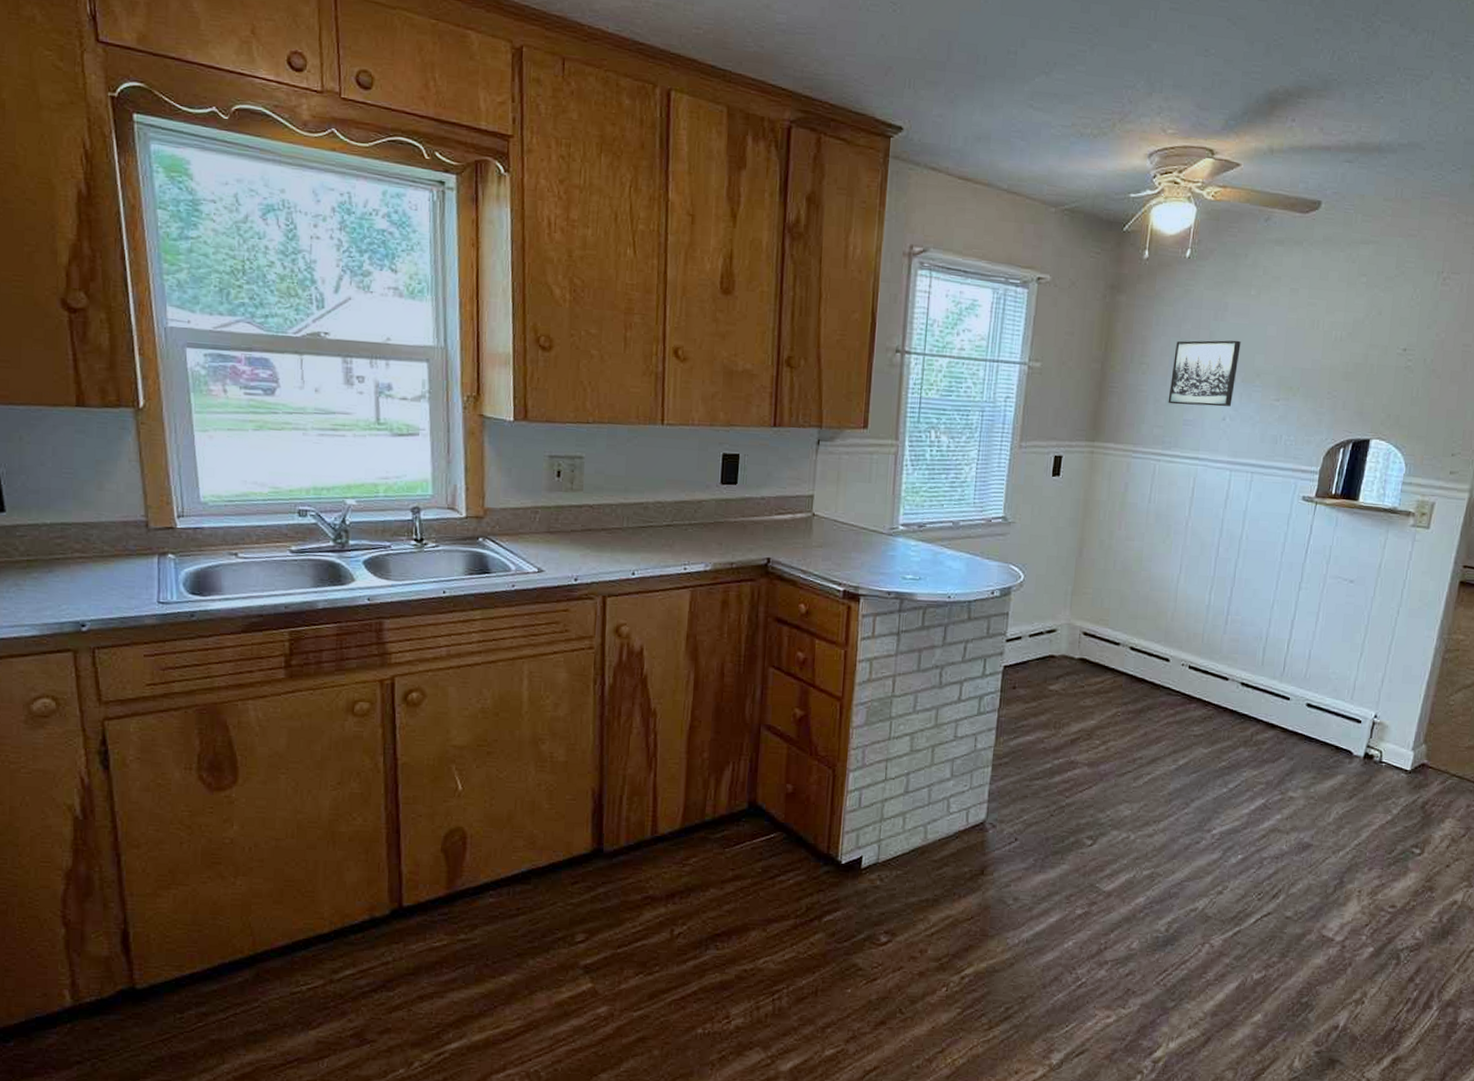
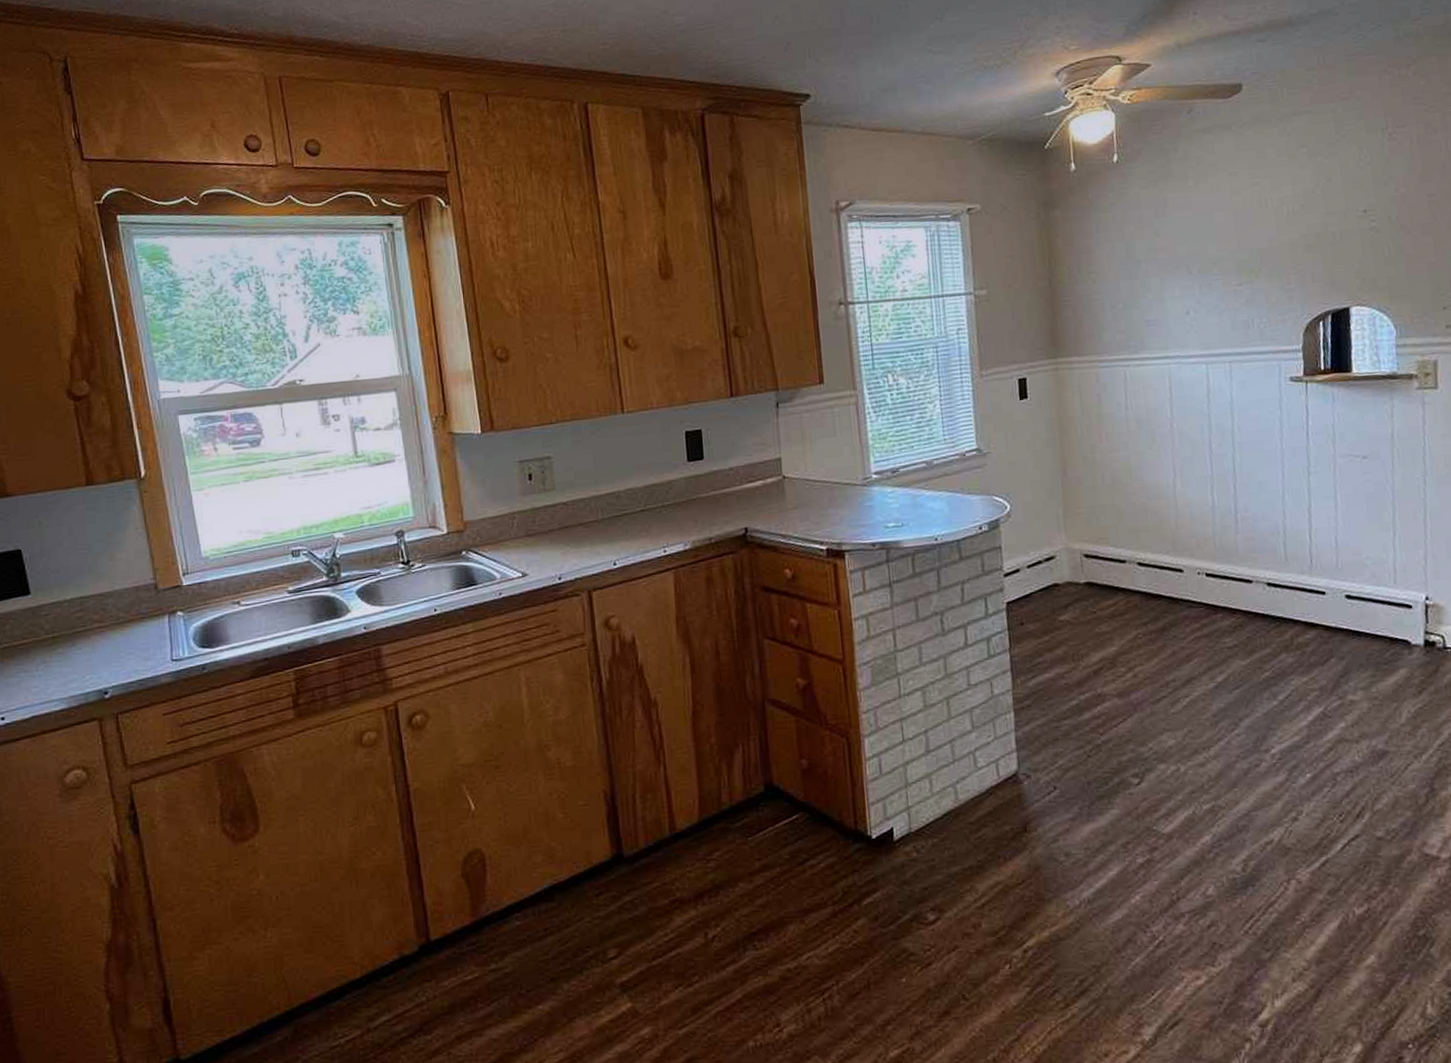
wall art: present [1168,340,1241,407] -> none [1121,233,1193,308]

